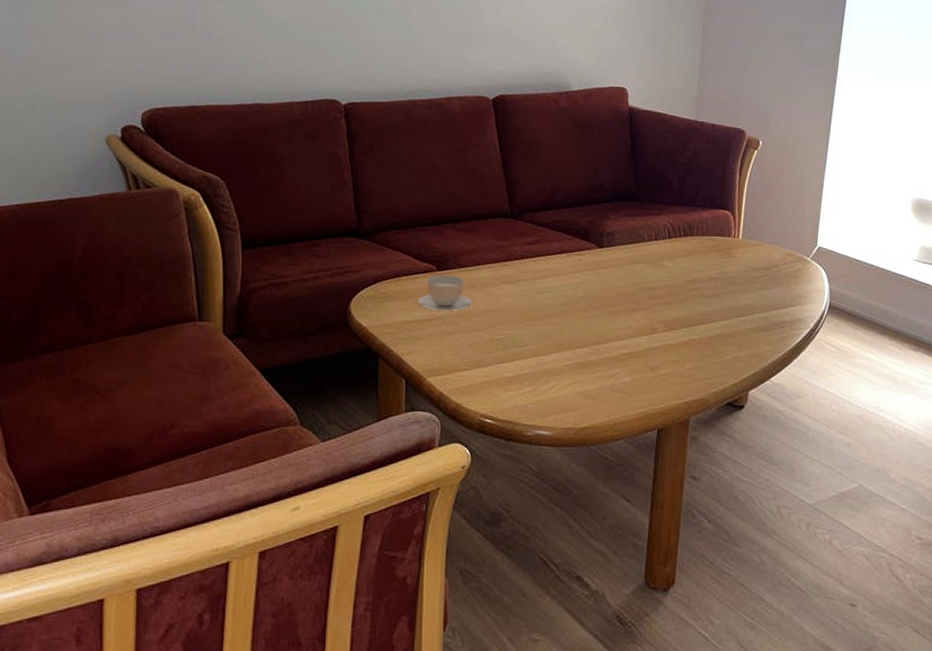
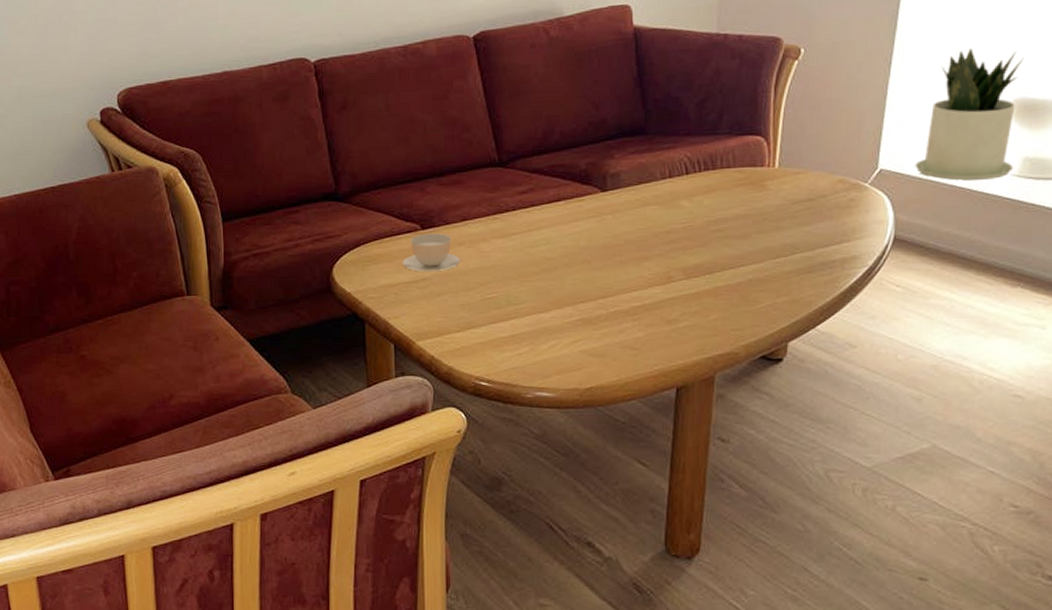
planter: none [844,155,920,263] -> present [915,48,1024,182]

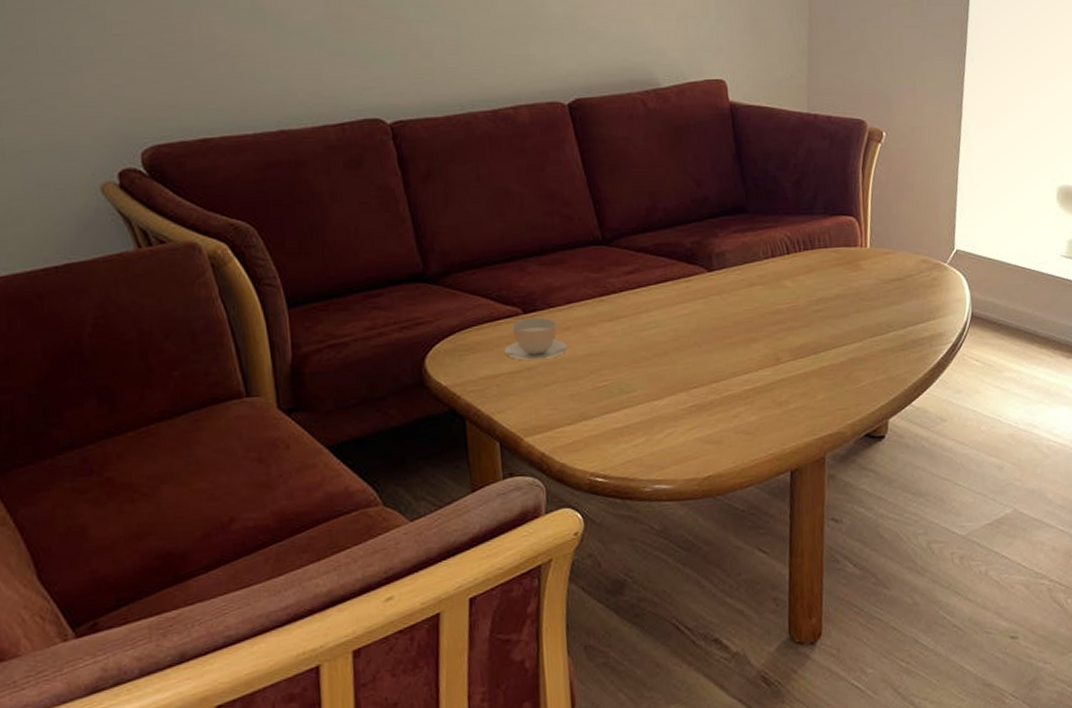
planter: present [915,48,1024,182] -> none [984,138,1064,262]

